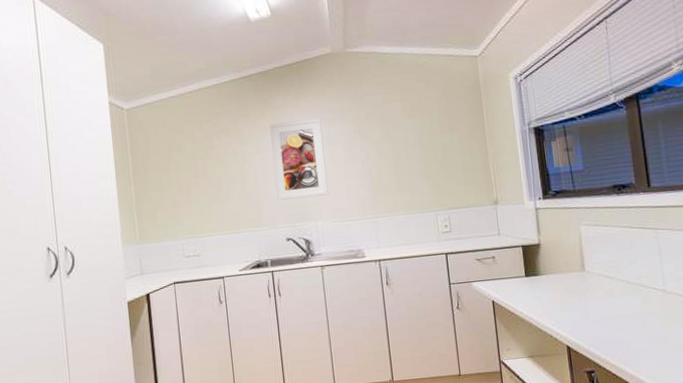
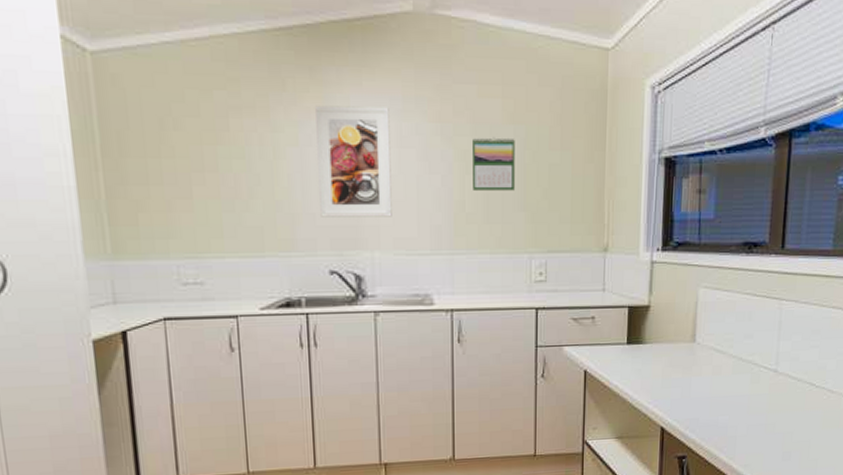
calendar: none [381,128,418,169] -> present [471,137,515,191]

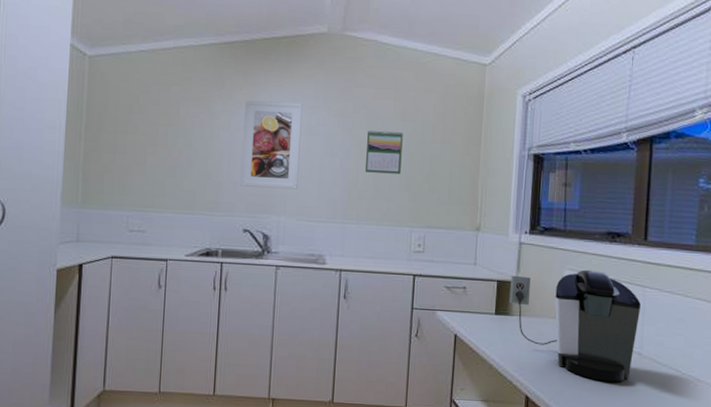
coffee maker: none [642,286,778,404] -> present [509,269,642,383]

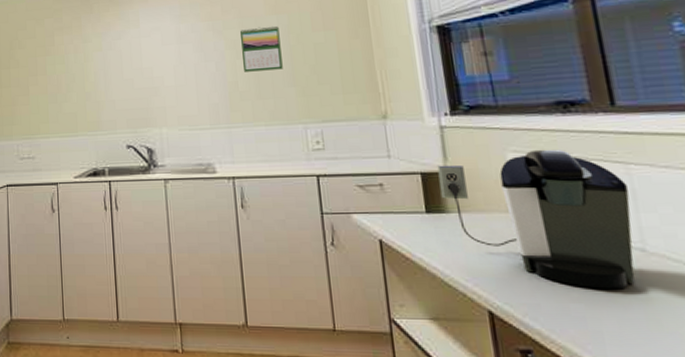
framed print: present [241,100,303,189] -> none [114,14,176,103]

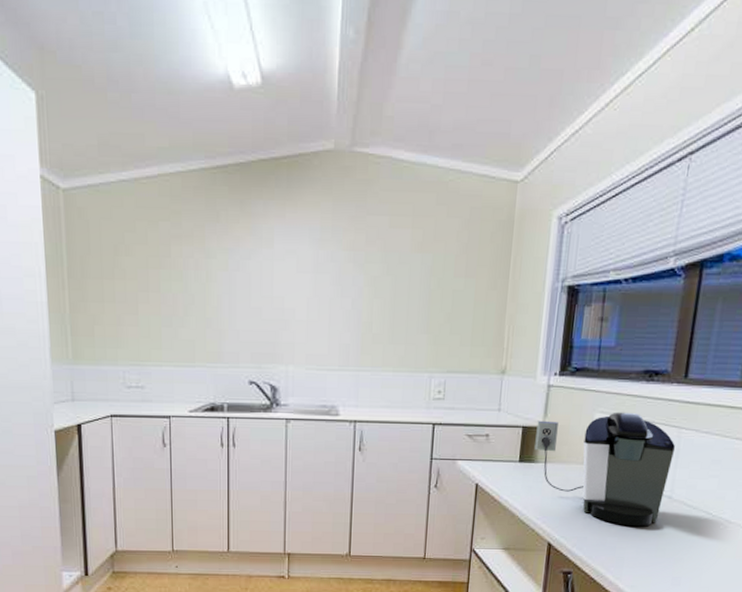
calendar: present [239,25,283,72] -> none [380,264,422,314]

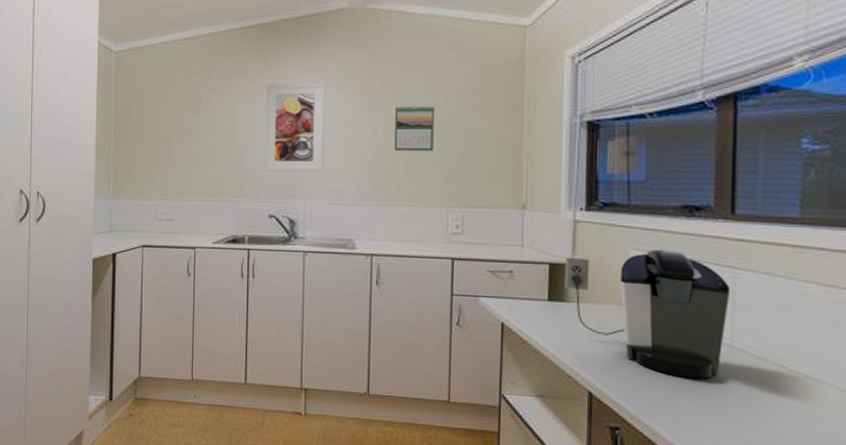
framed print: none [244,235,308,335] -> present [265,83,325,172]
calendar: none [380,264,422,314] -> present [394,105,434,151]

